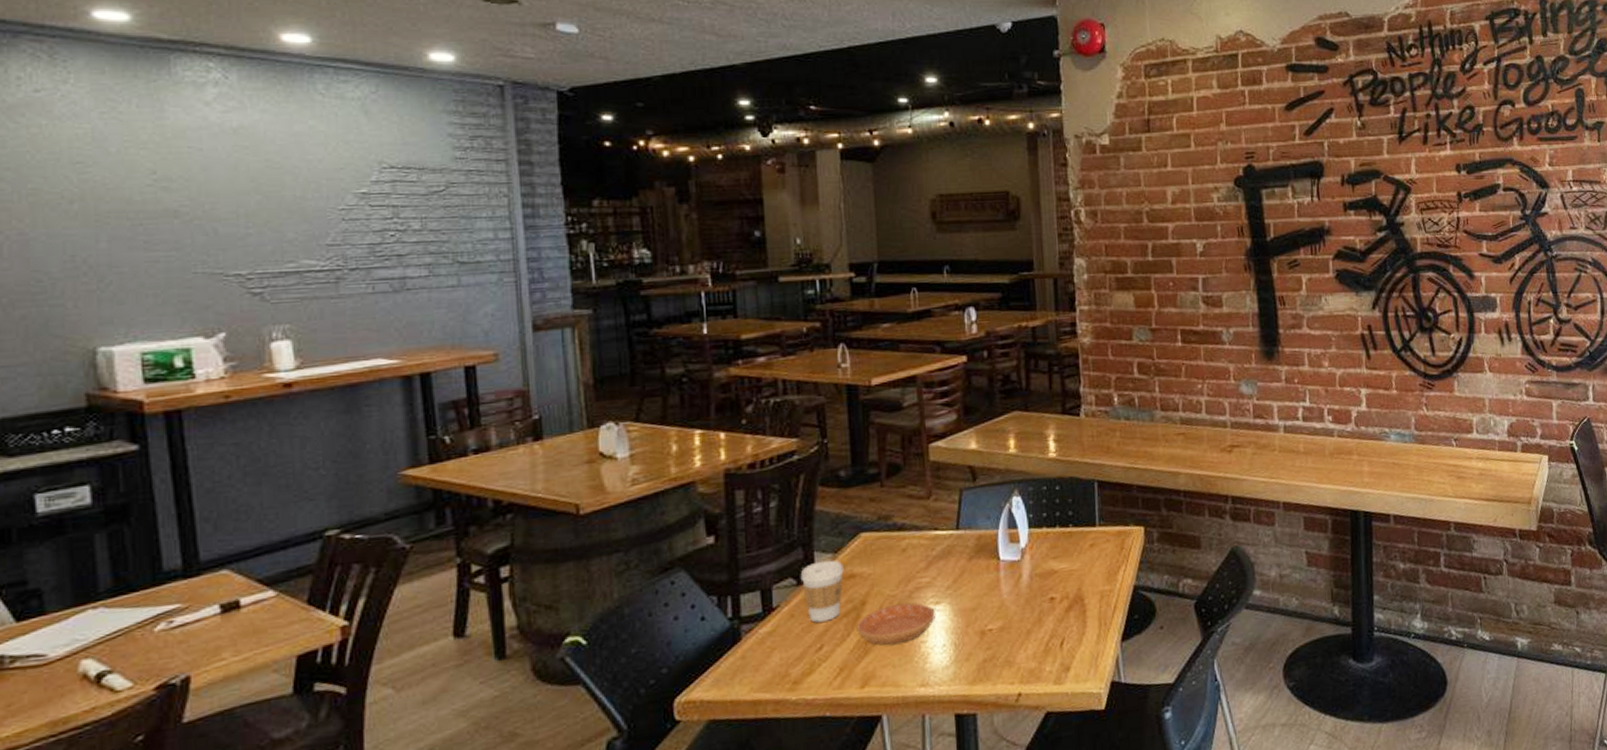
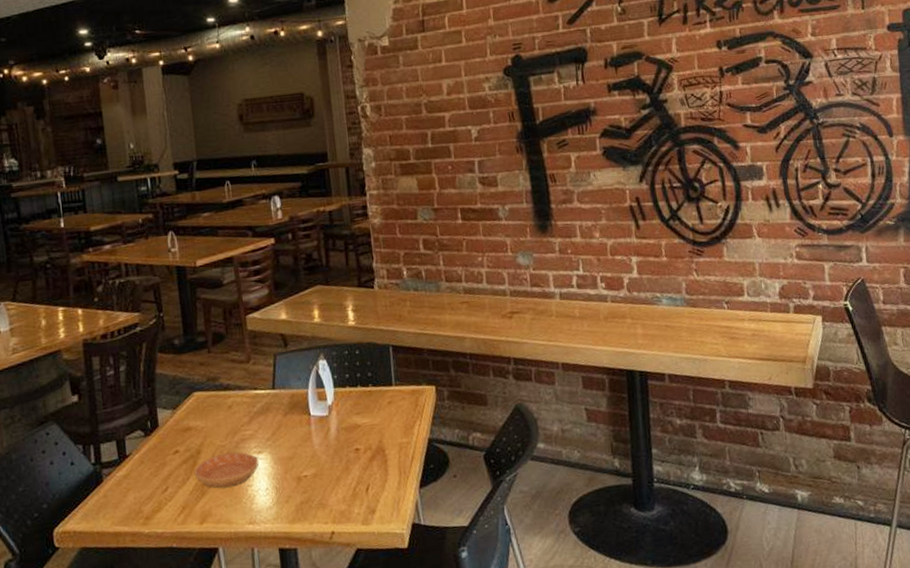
coffee cup: present [800,560,844,623] -> none [147,415,182,468]

